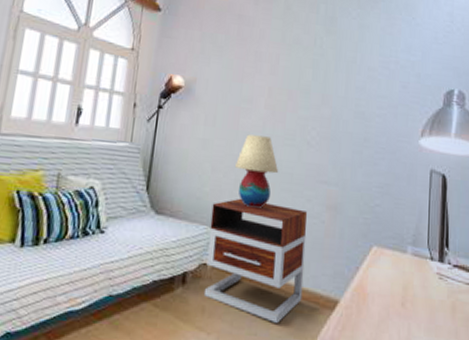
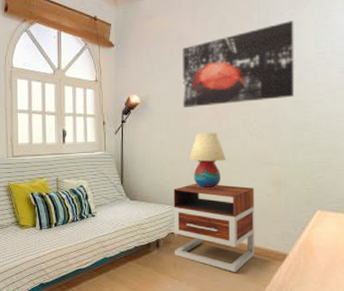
wall art: none [234,21,360,107] -> present [182,21,294,107]

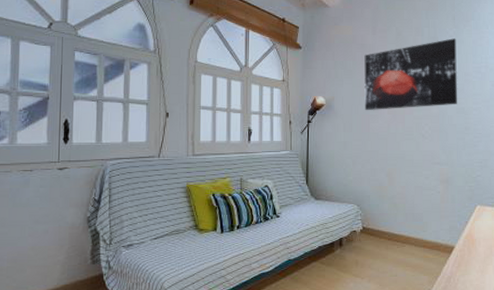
nightstand: present [173,183,255,273] -> none [356,182,428,267]
table lamp: present [189,133,227,190] -> none [370,134,403,188]

